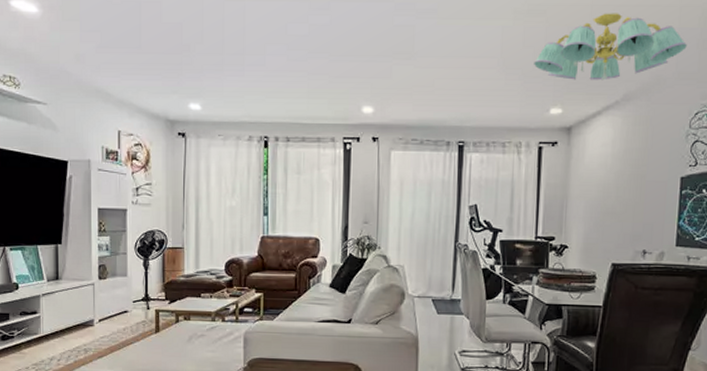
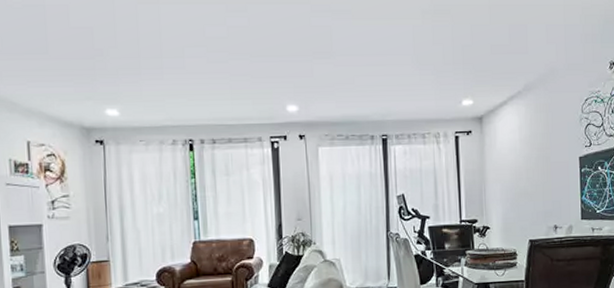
chandelier: present [534,13,687,81] -> none [444,12,573,74]

